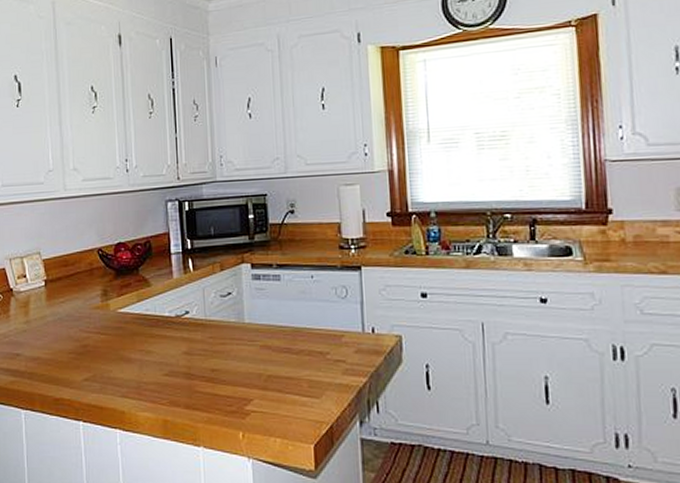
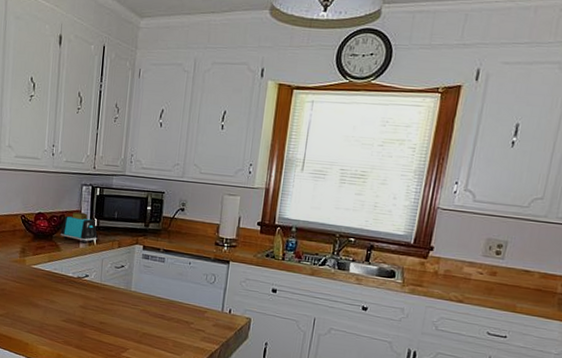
toaster: none [147,234,193,272] -> present [60,212,98,244]

